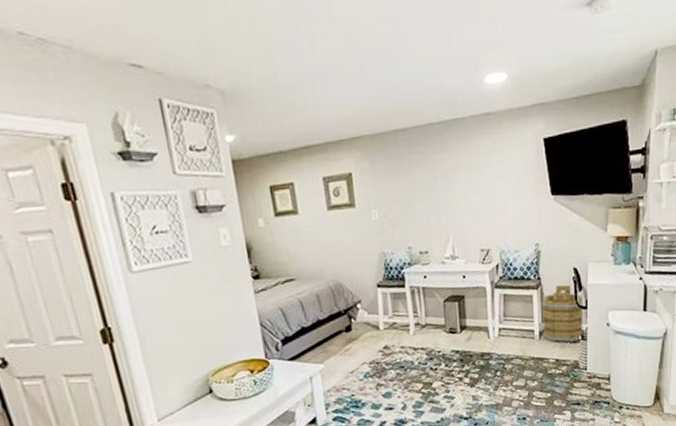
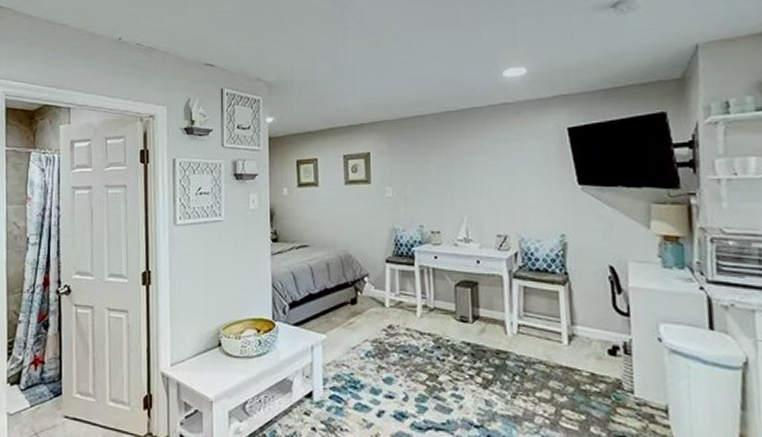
bucket: present [541,284,584,344] -> none [569,284,627,356]

